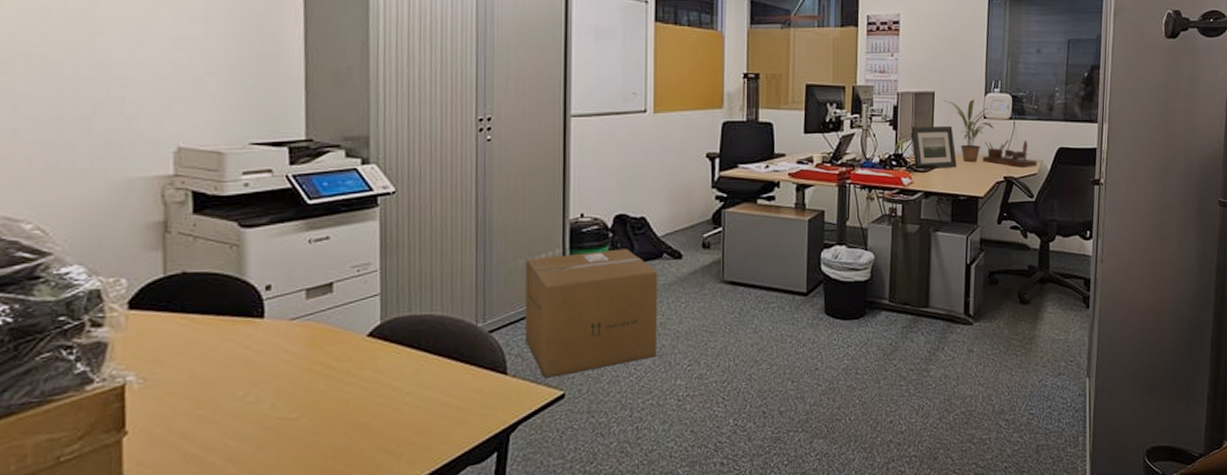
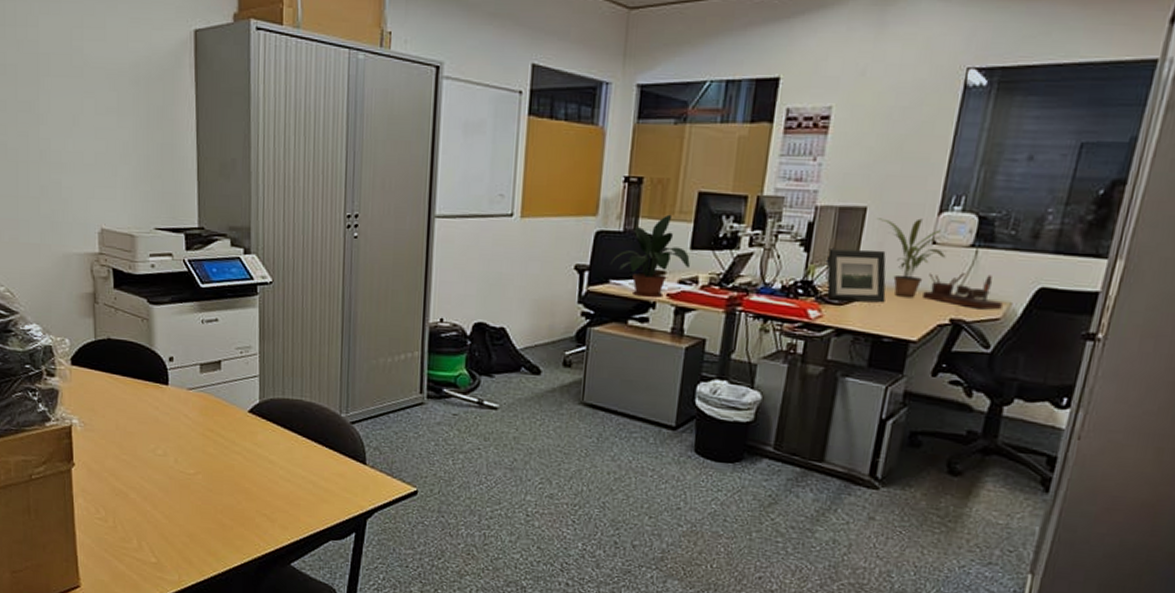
box: present [524,248,658,378] -> none [383,357,515,474]
potted plant: none [737,104,805,179] -> present [609,214,690,299]

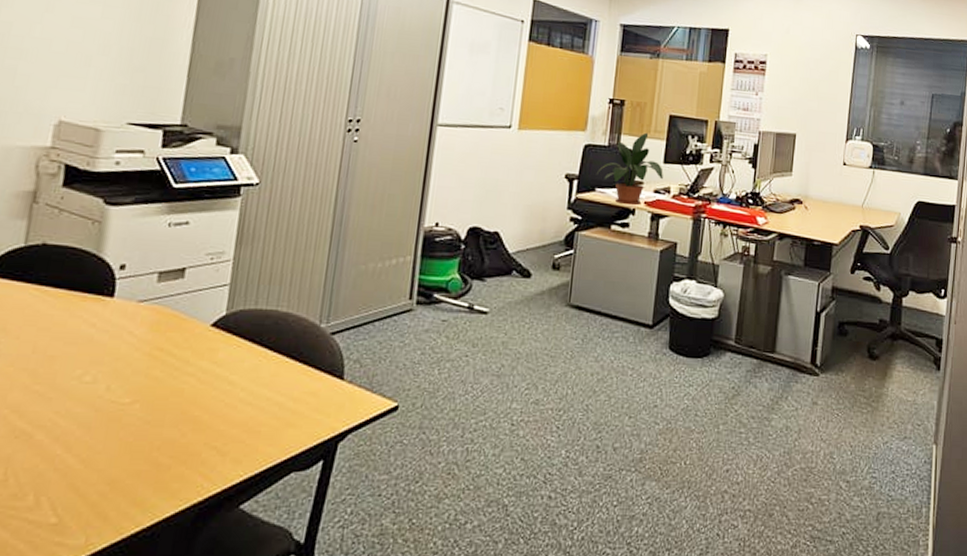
picture frame: present [827,249,886,303] -> none [769,166,814,212]
potted plant: present [876,218,947,298] -> none [803,143,854,209]
desk organizer: present [922,273,1003,310] -> none [840,188,894,219]

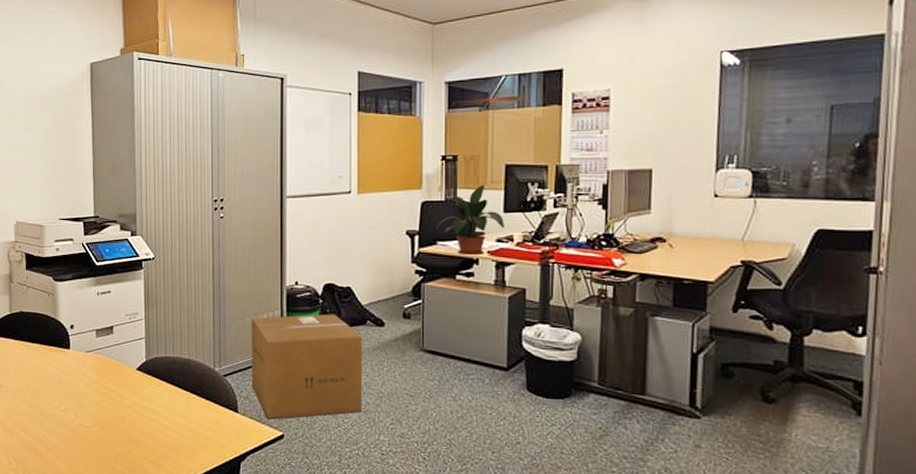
box: none [365,261,506,388] -> present [251,314,363,420]

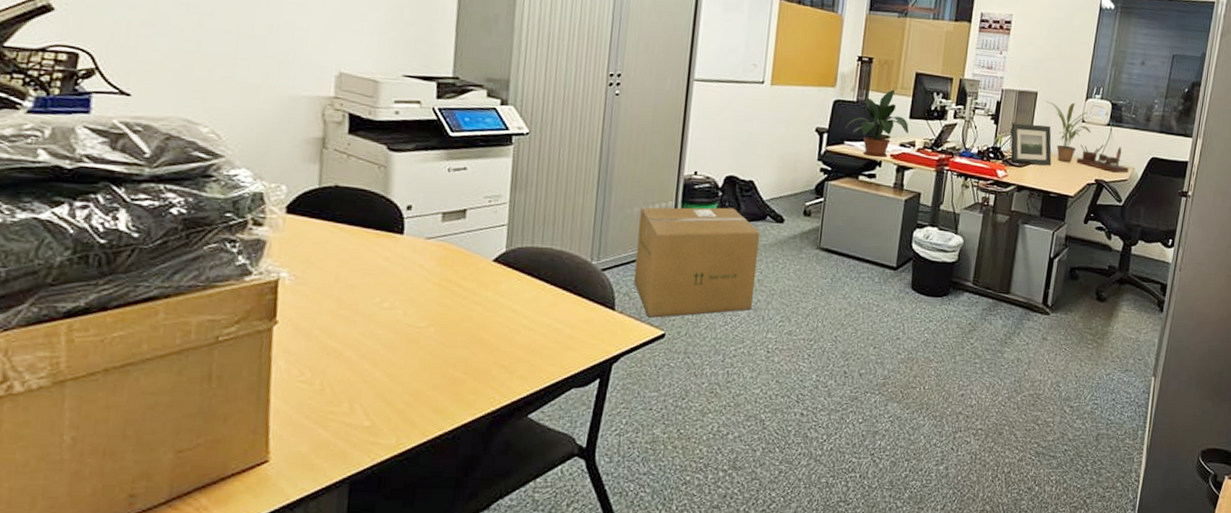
picture frame: none [624,204,680,251] -> present [1010,123,1052,166]
potted plant: none [662,176,728,245] -> present [1044,101,1092,163]
desk organizer: none [713,220,786,251] -> present [1076,144,1129,174]

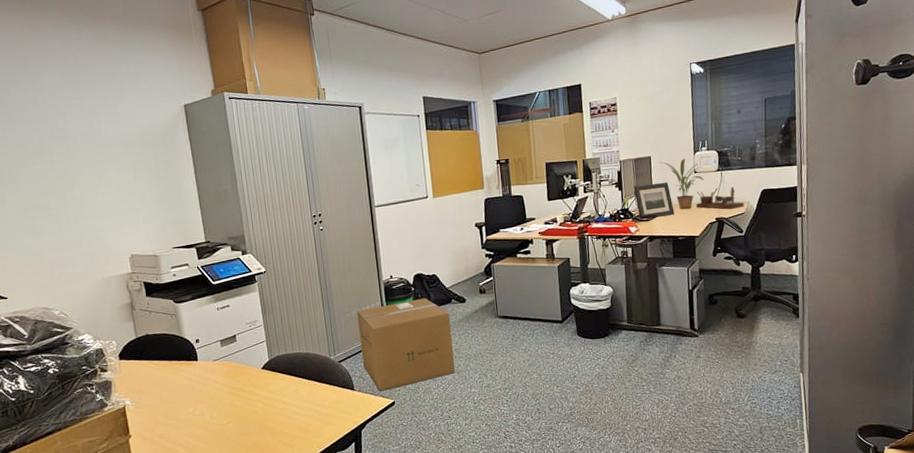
potted plant: present [844,89,909,158] -> none [498,180,550,238]

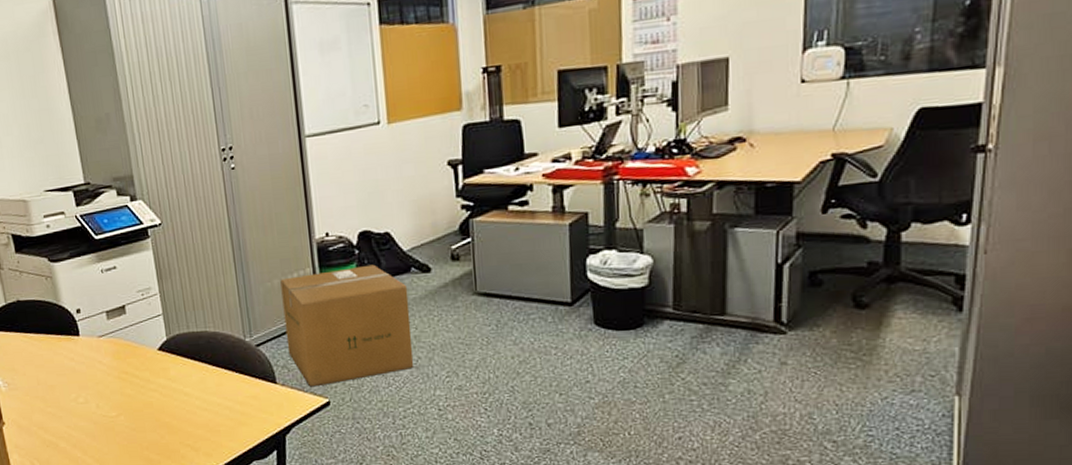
picture frame: present [633,182,675,219] -> none [697,97,762,155]
potted plant: present [658,158,704,210] -> none [740,59,817,141]
desk organizer: present [696,186,744,209] -> none [800,103,883,140]

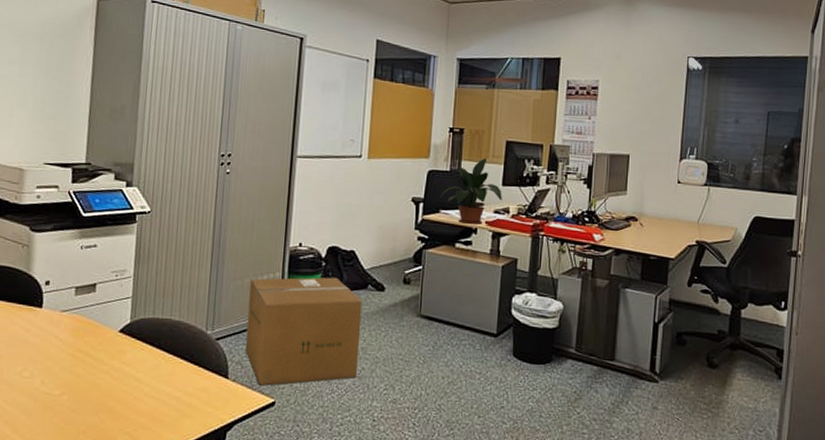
potted plant: none [481,97,560,183] -> present [439,158,502,226]

